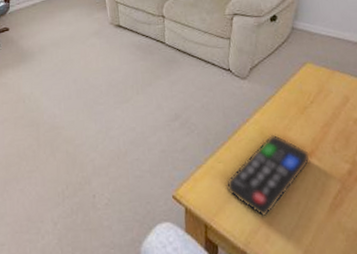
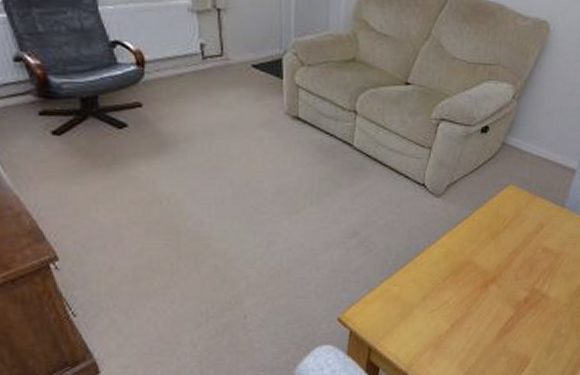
remote control: present [226,134,310,217] -> none [398,258,491,341]

